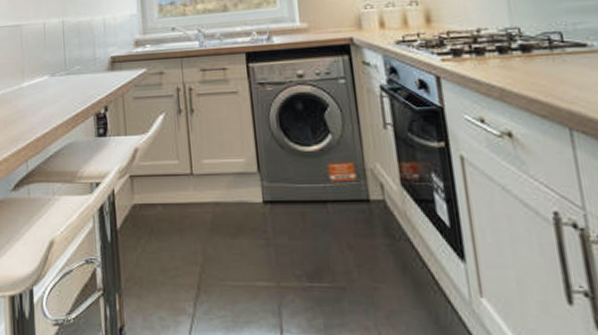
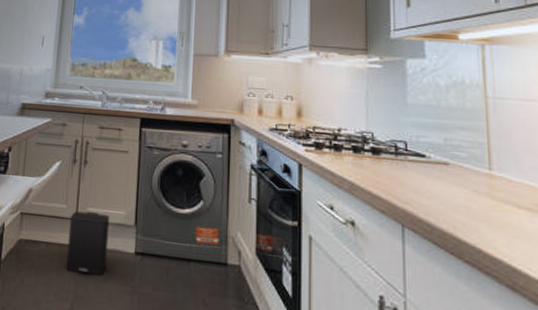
pedal bin: none [184,163,234,232] -> present [66,211,110,276]

